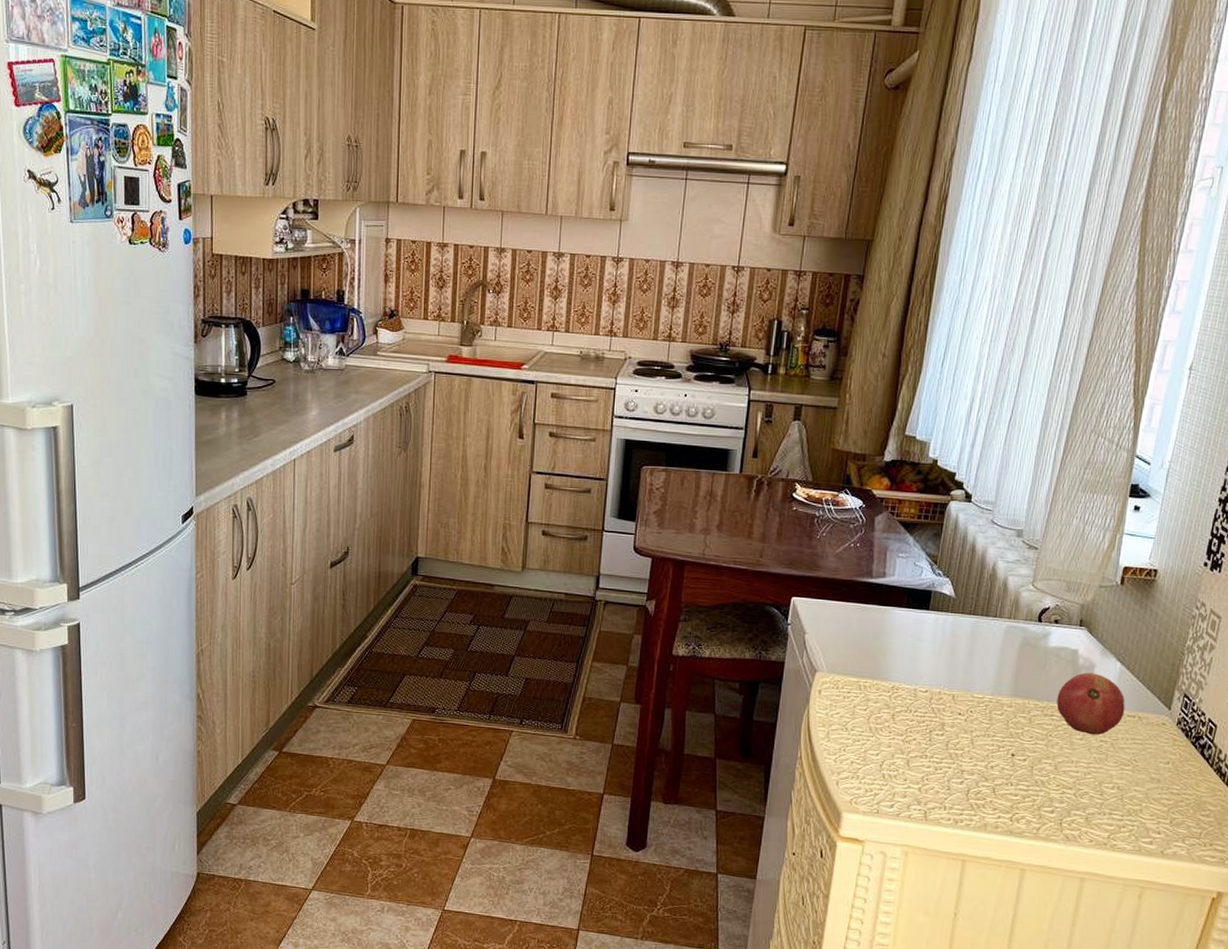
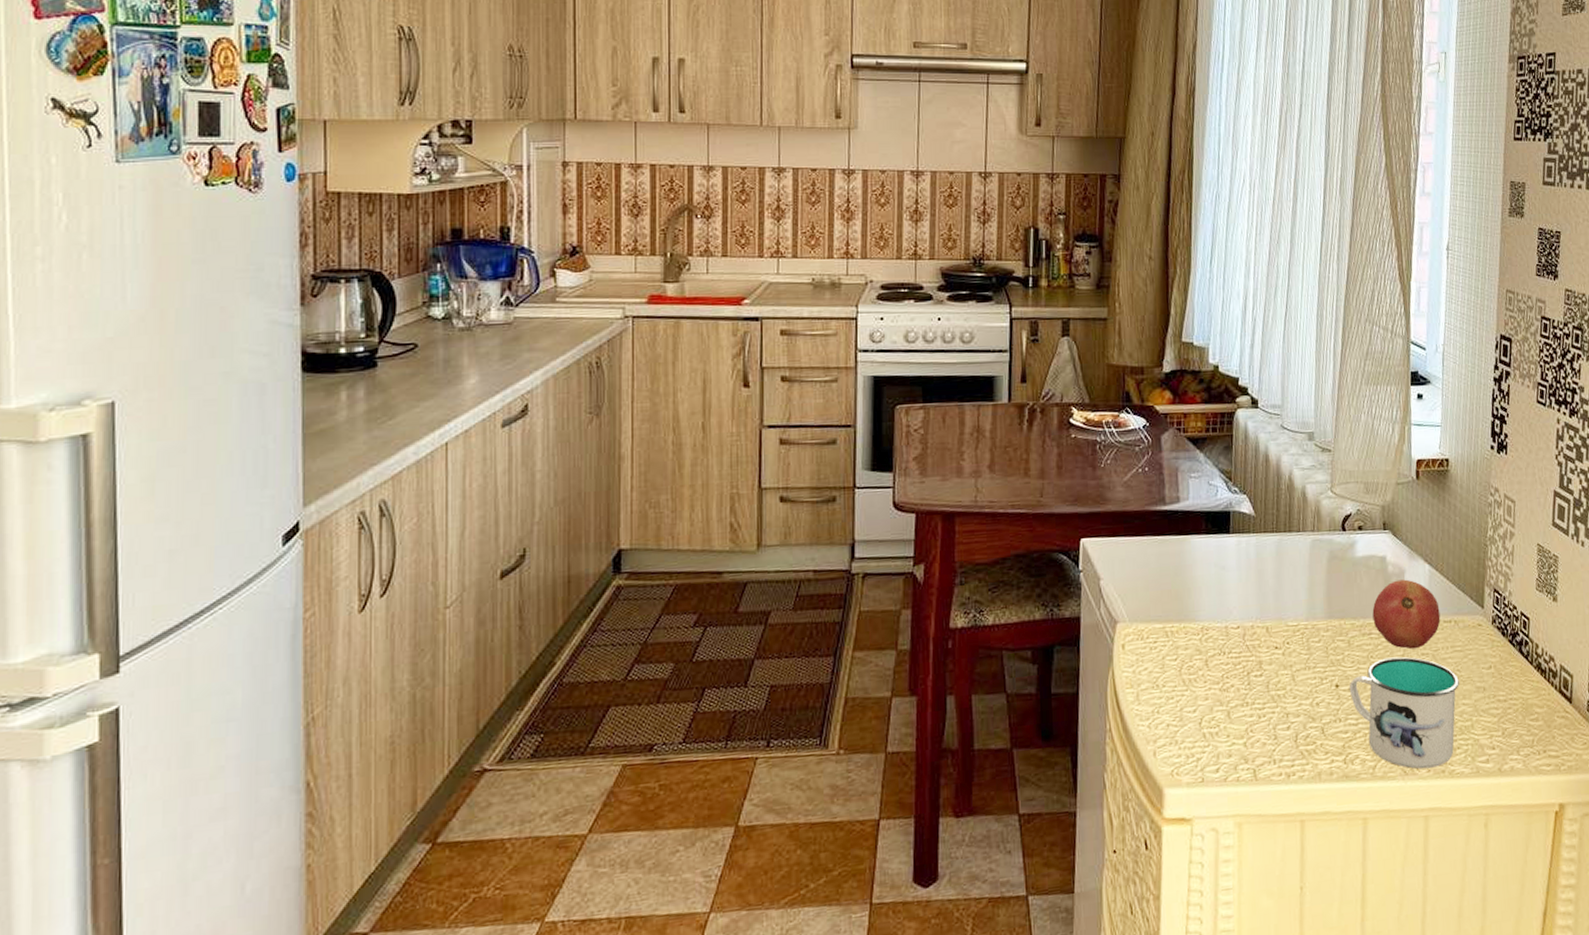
mug: none [1024,739,1134,839] -> present [1349,657,1459,769]

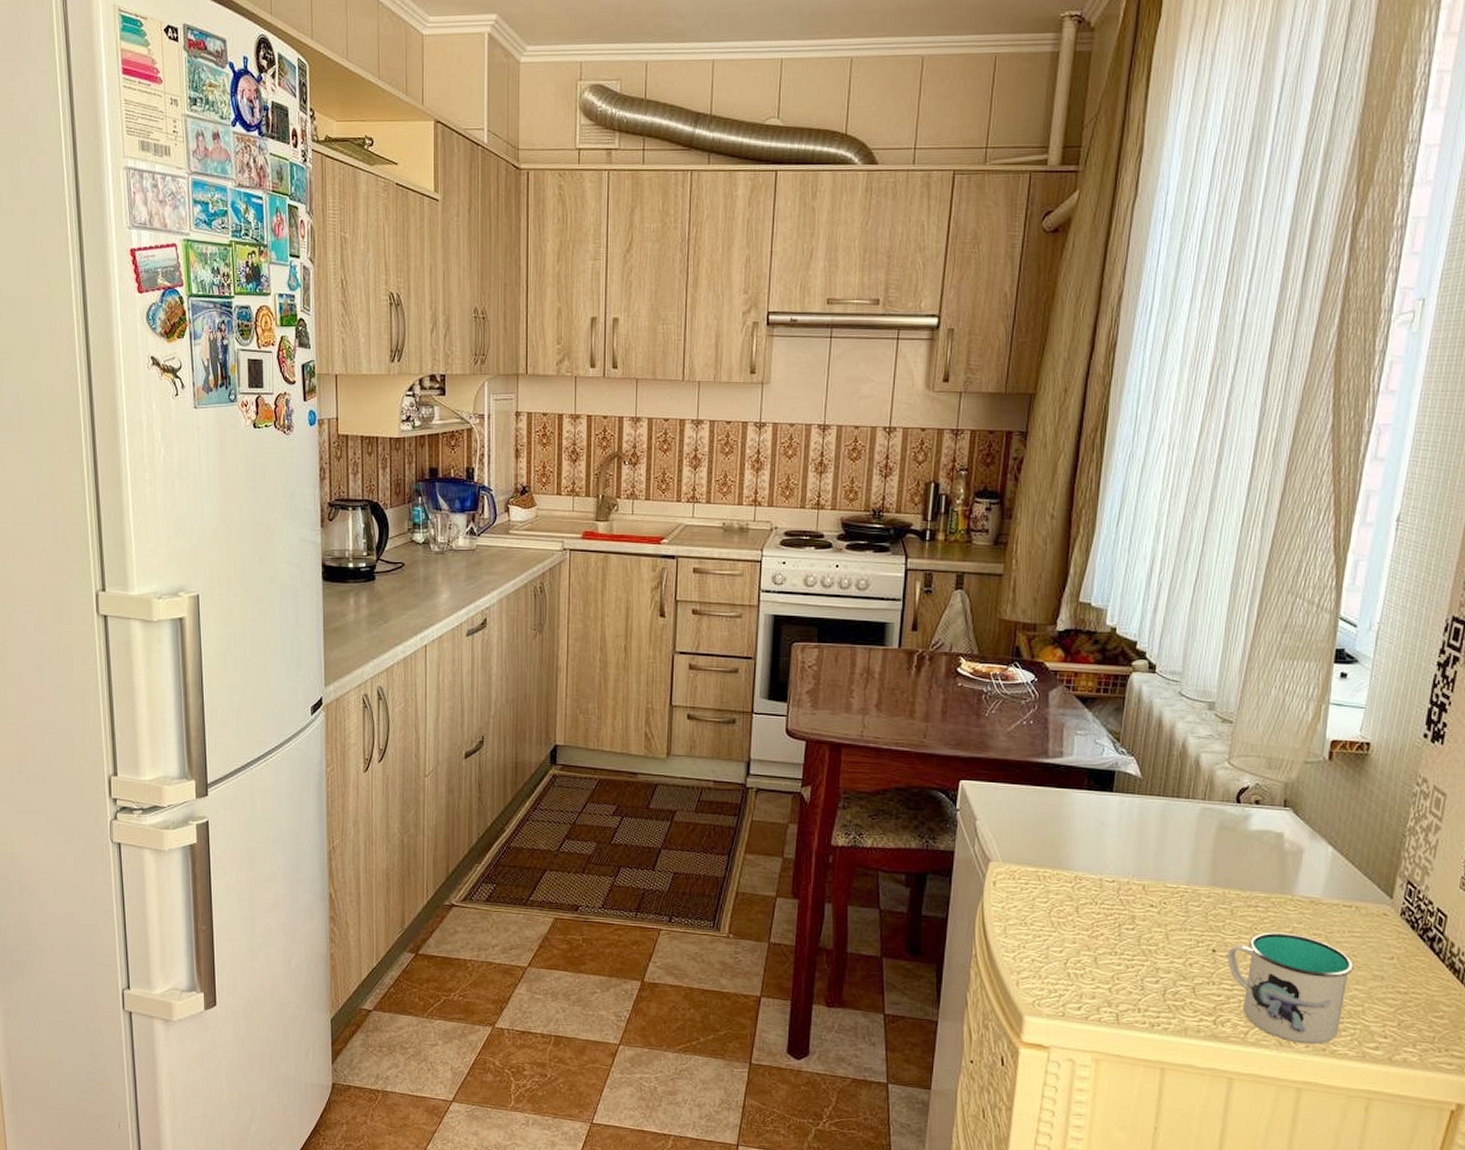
fruit: present [1372,579,1441,650] -> none [1261,858,1340,928]

